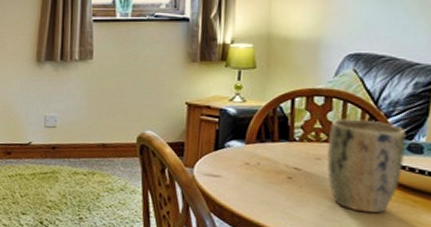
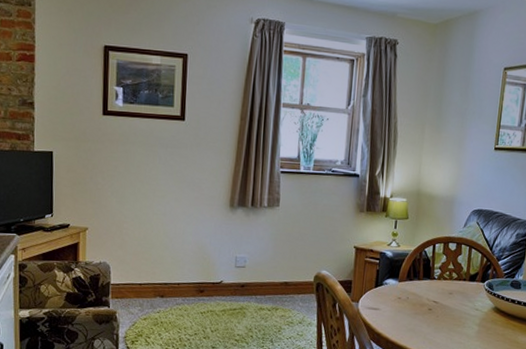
plant pot: present [327,118,407,214] -> none [456,261,511,336]

